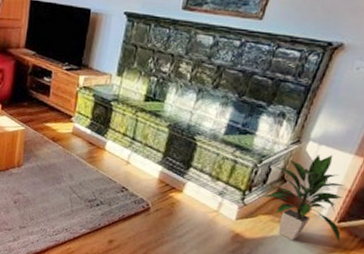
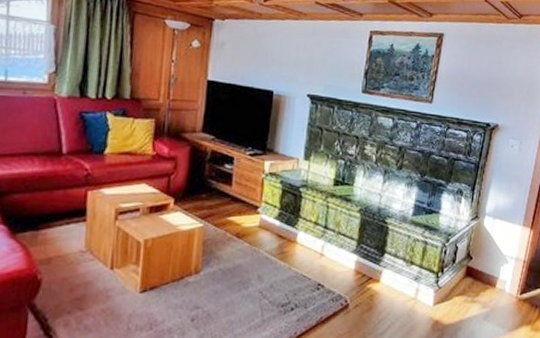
indoor plant: present [262,155,345,243] -> none [454,228,526,320]

